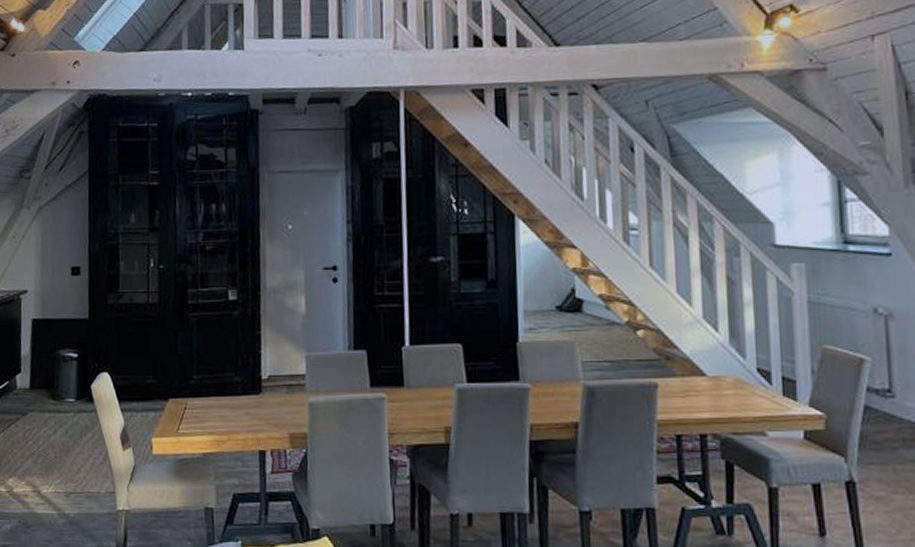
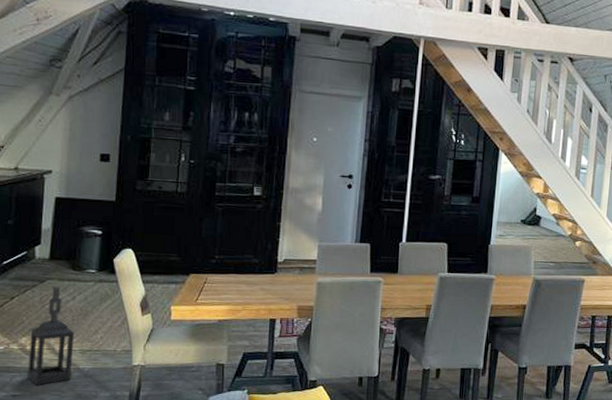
lantern: none [16,418,59,535] -> present [28,285,75,386]

